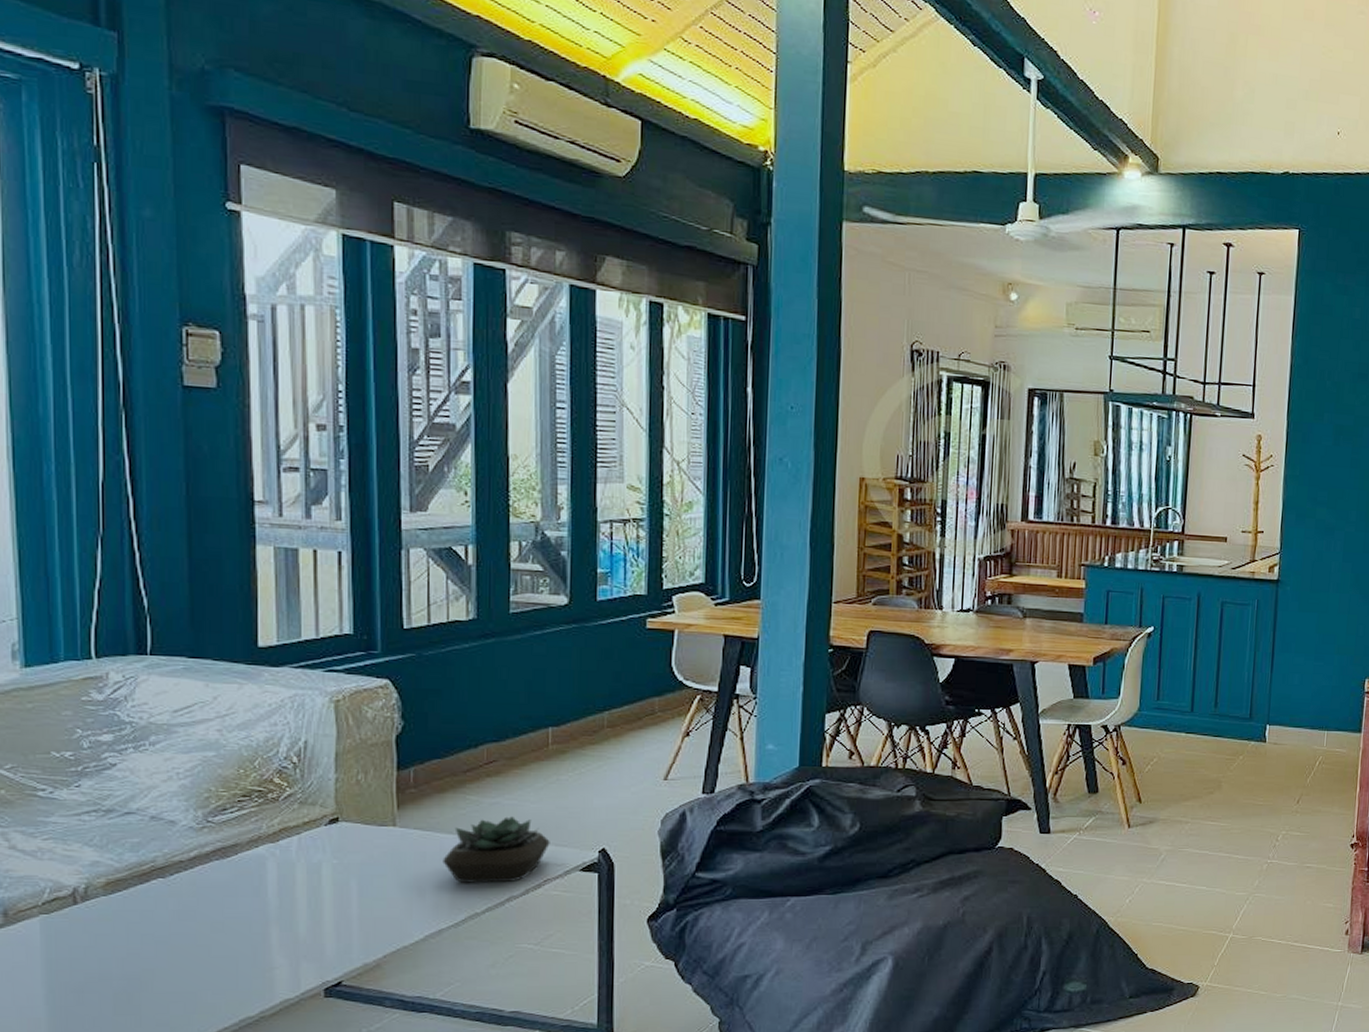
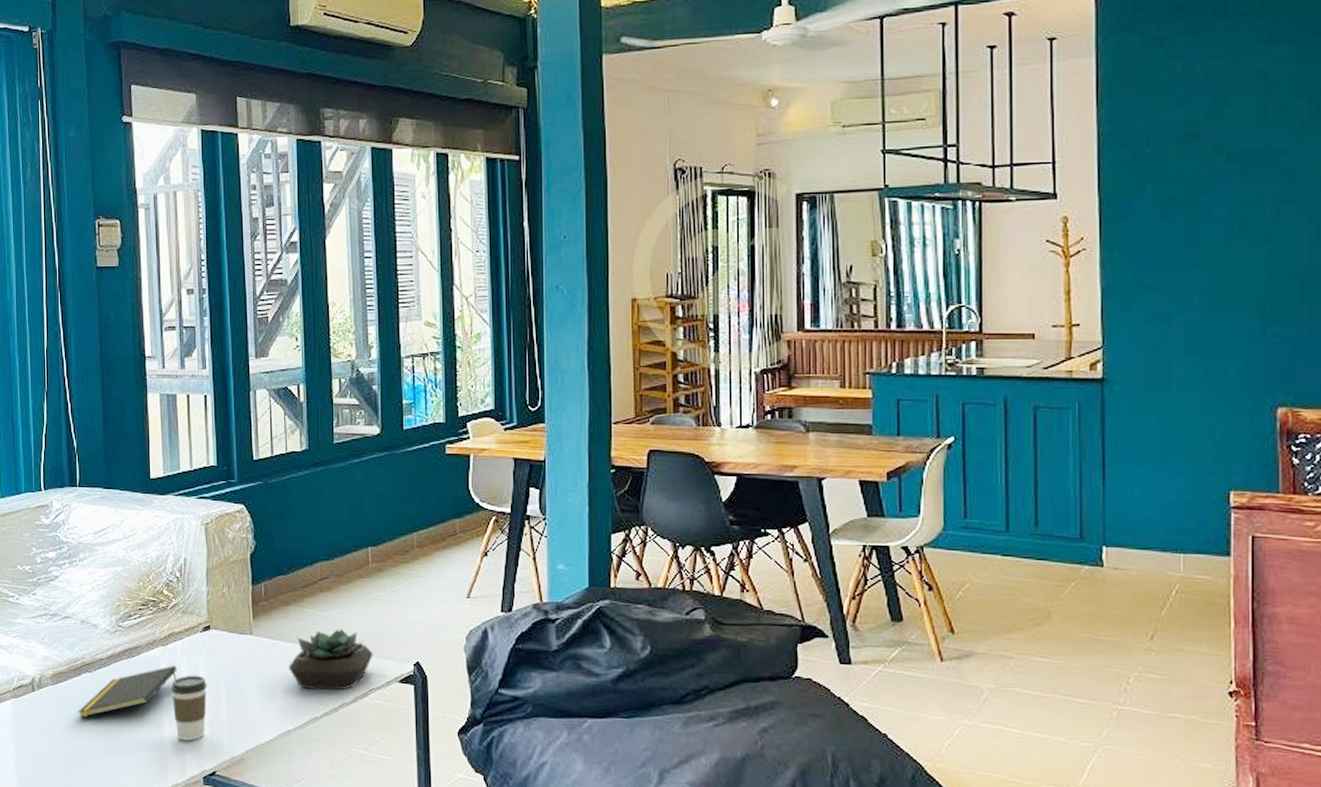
notepad: none [144,864,291,932] -> present [78,665,177,718]
coffee cup: none [281,874,333,950] -> present [170,675,208,741]

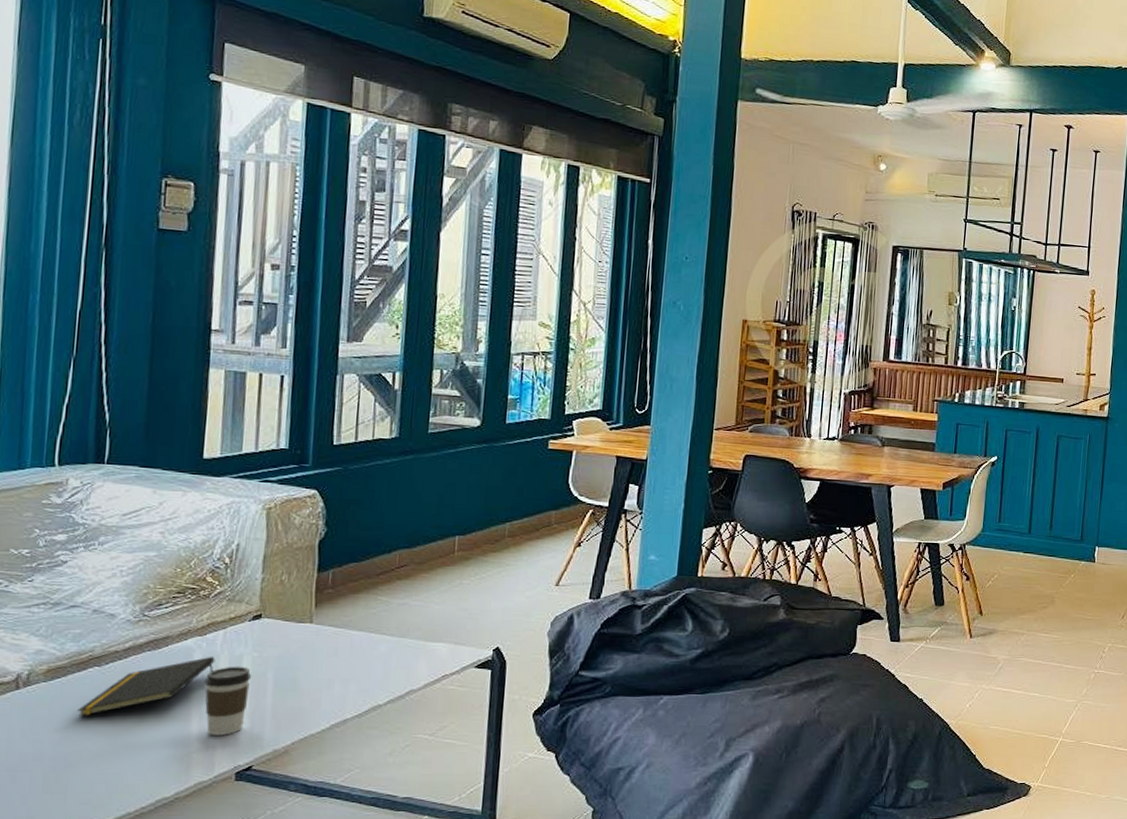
succulent plant: present [289,629,373,690] -> none [352,616,450,677]

